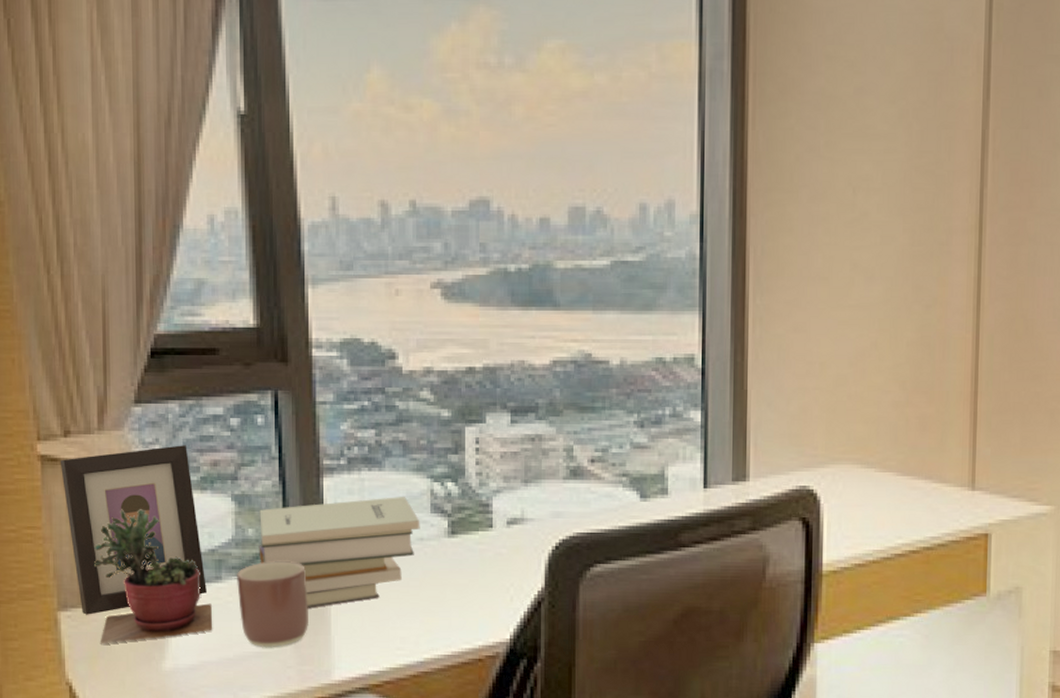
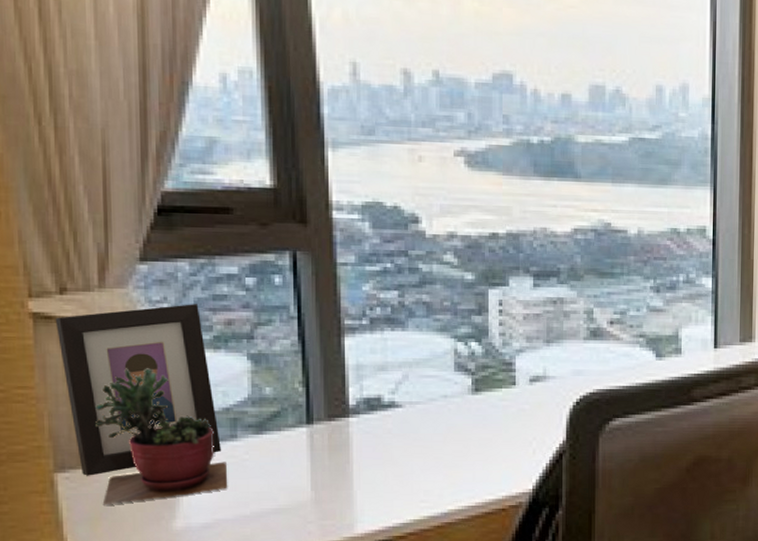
mug: present [237,561,308,648] -> none [254,419,330,504]
books: present [259,497,420,608] -> none [277,356,444,465]

